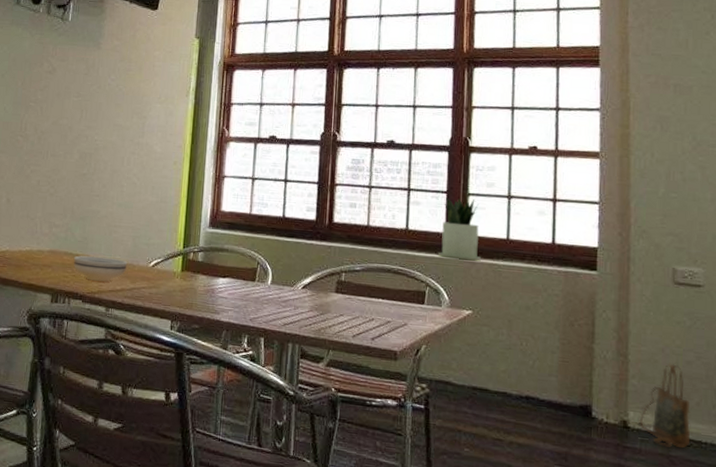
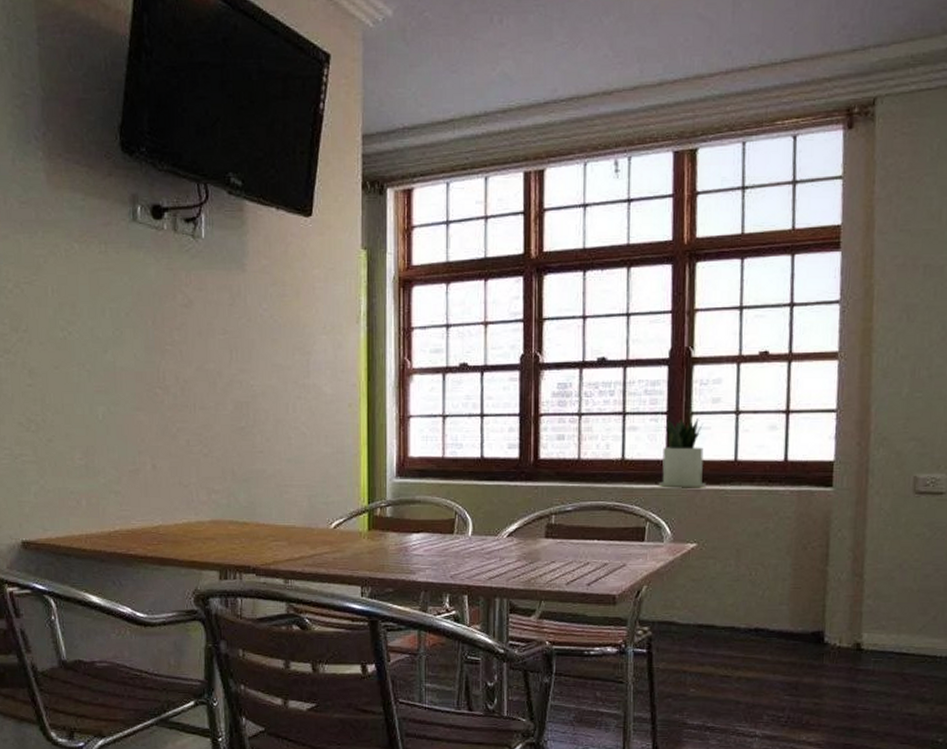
bowl: present [73,255,128,282] -> none [240,522,305,550]
handbag: present [639,363,691,449] -> none [873,579,926,666]

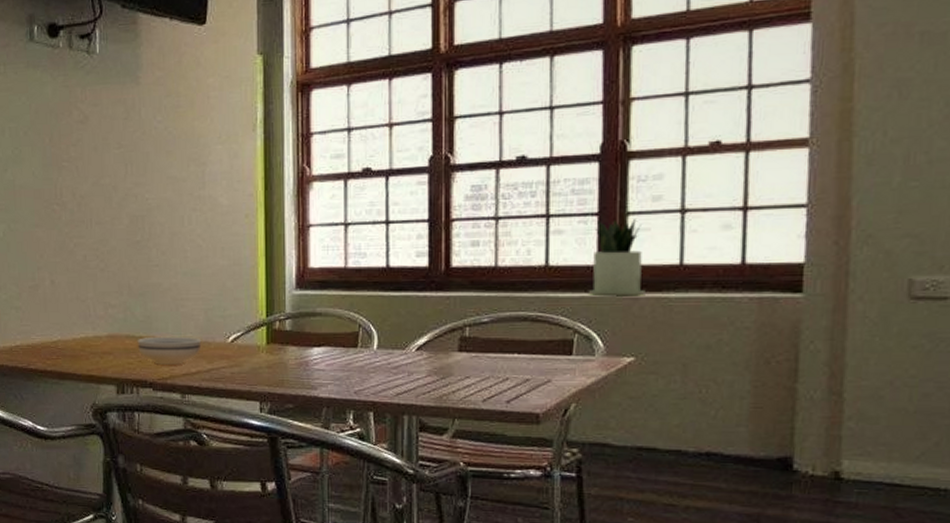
bowl: none [240,522,305,550] -> present [137,336,202,365]

